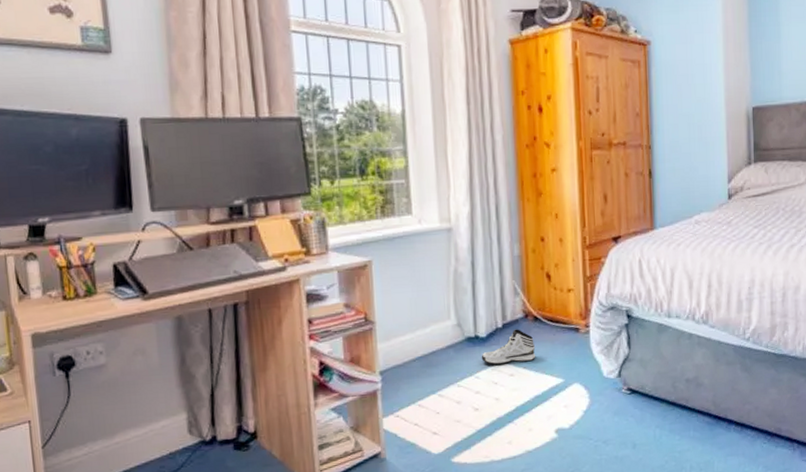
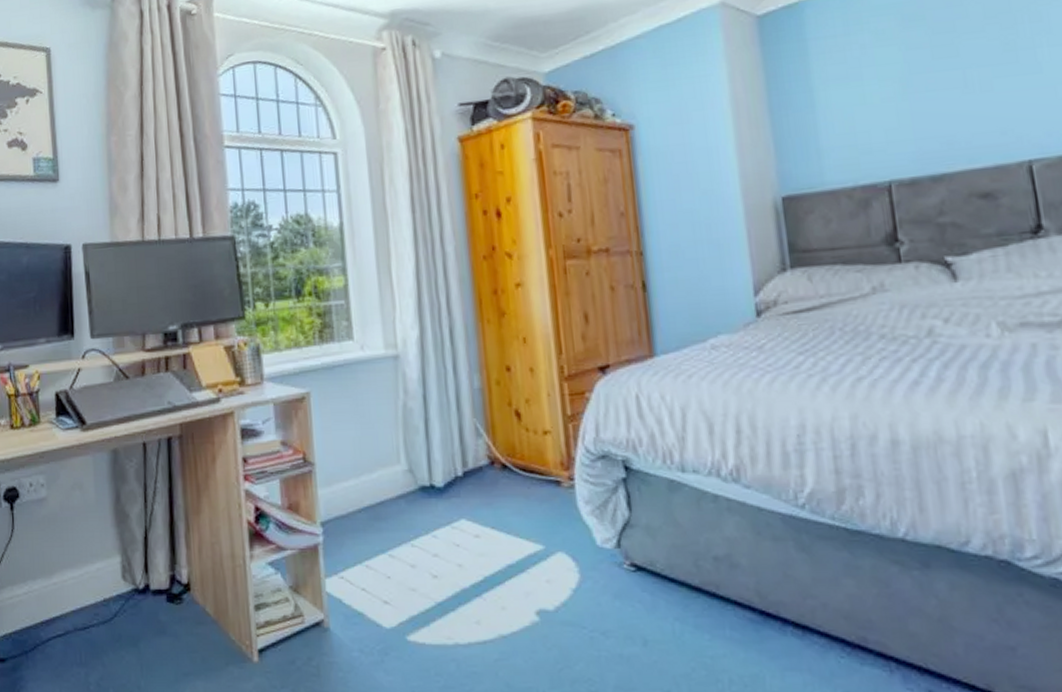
sneaker: present [481,329,536,365] -> none [438,478,507,522]

